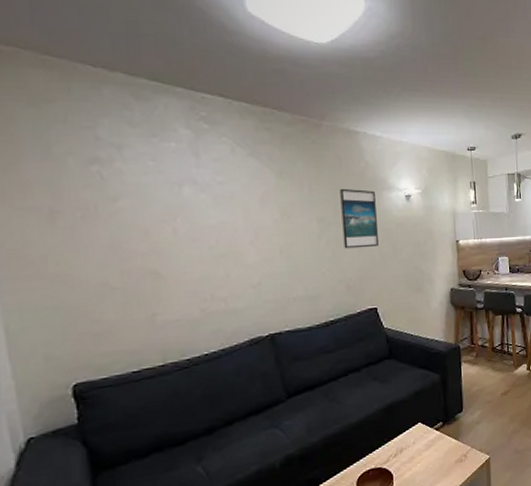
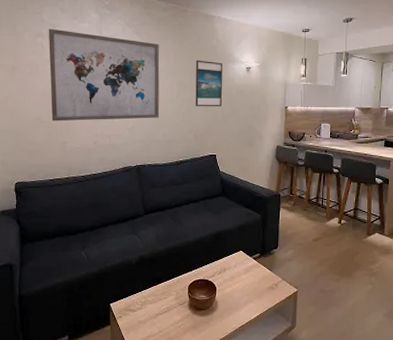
wall art: none [109,150,297,286] -> present [48,28,160,122]

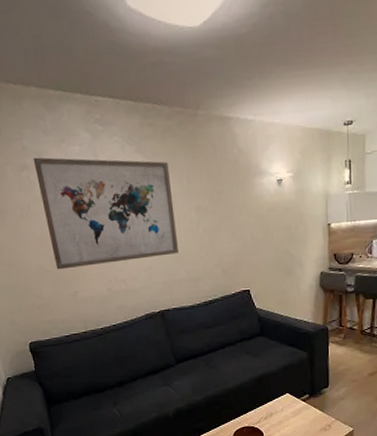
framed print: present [195,60,223,107] -> none [215,176,251,236]

